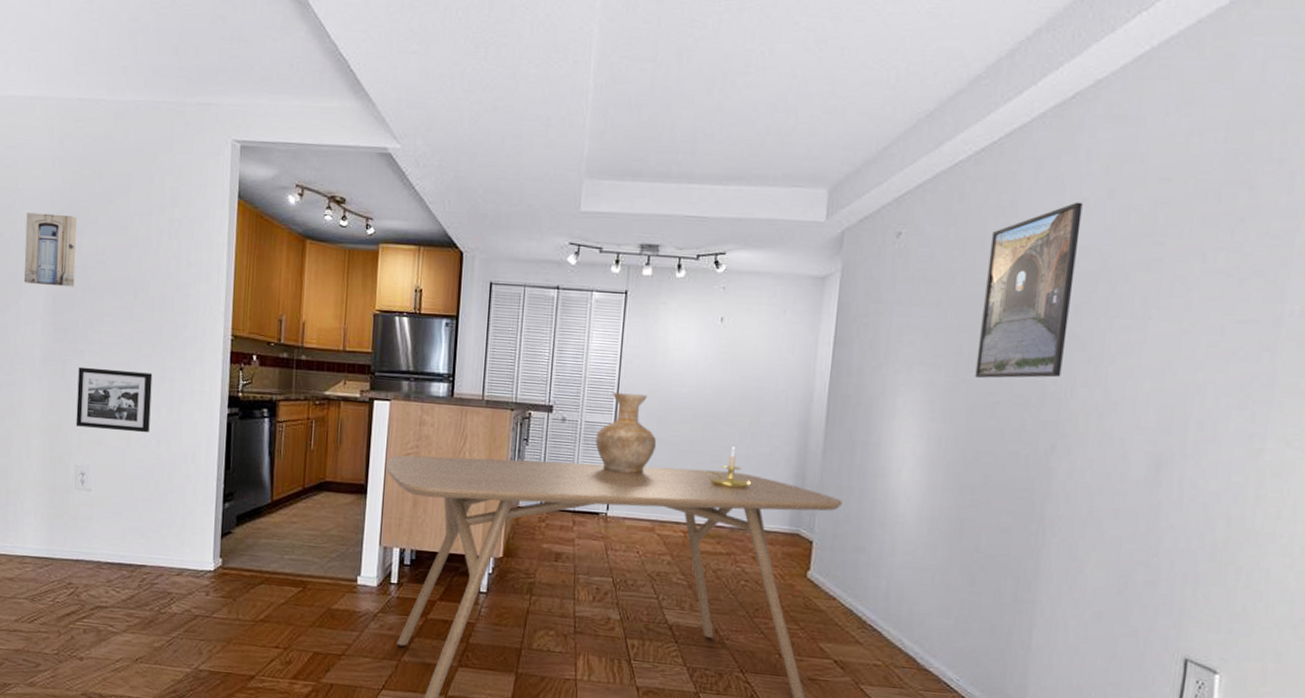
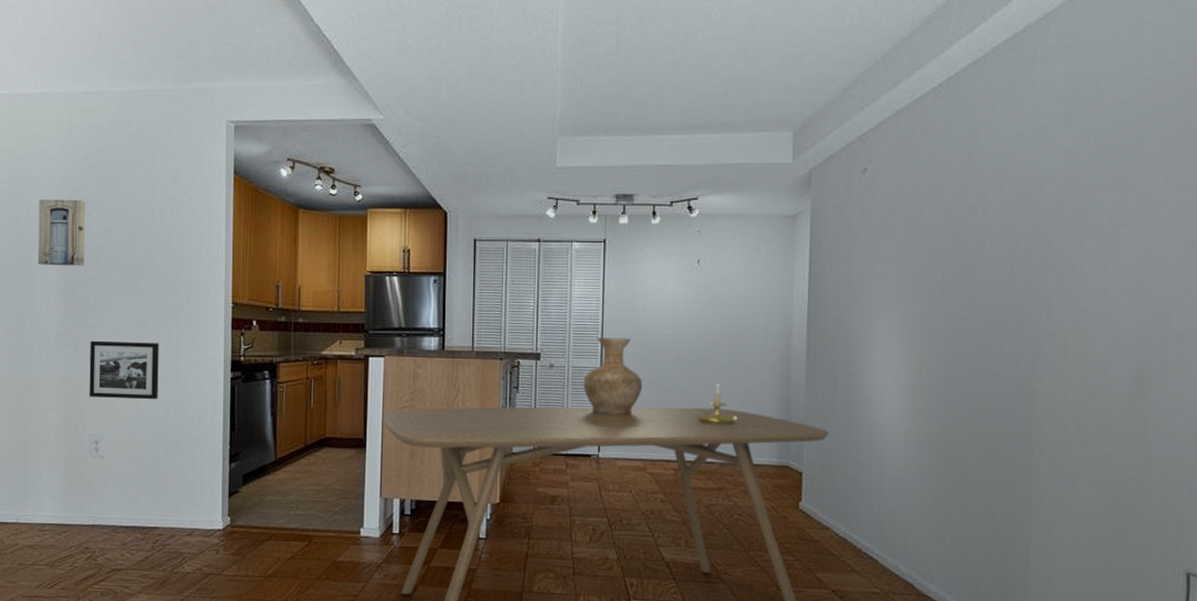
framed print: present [975,202,1083,379] -> none [950,129,1042,304]

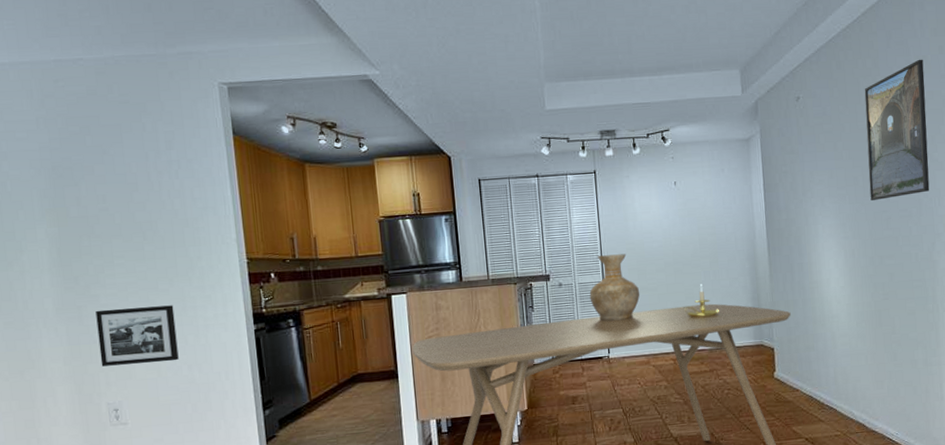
wall art: present [37,199,86,266] -> none [16,170,79,240]
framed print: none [950,129,1042,304] -> present [864,59,930,200]

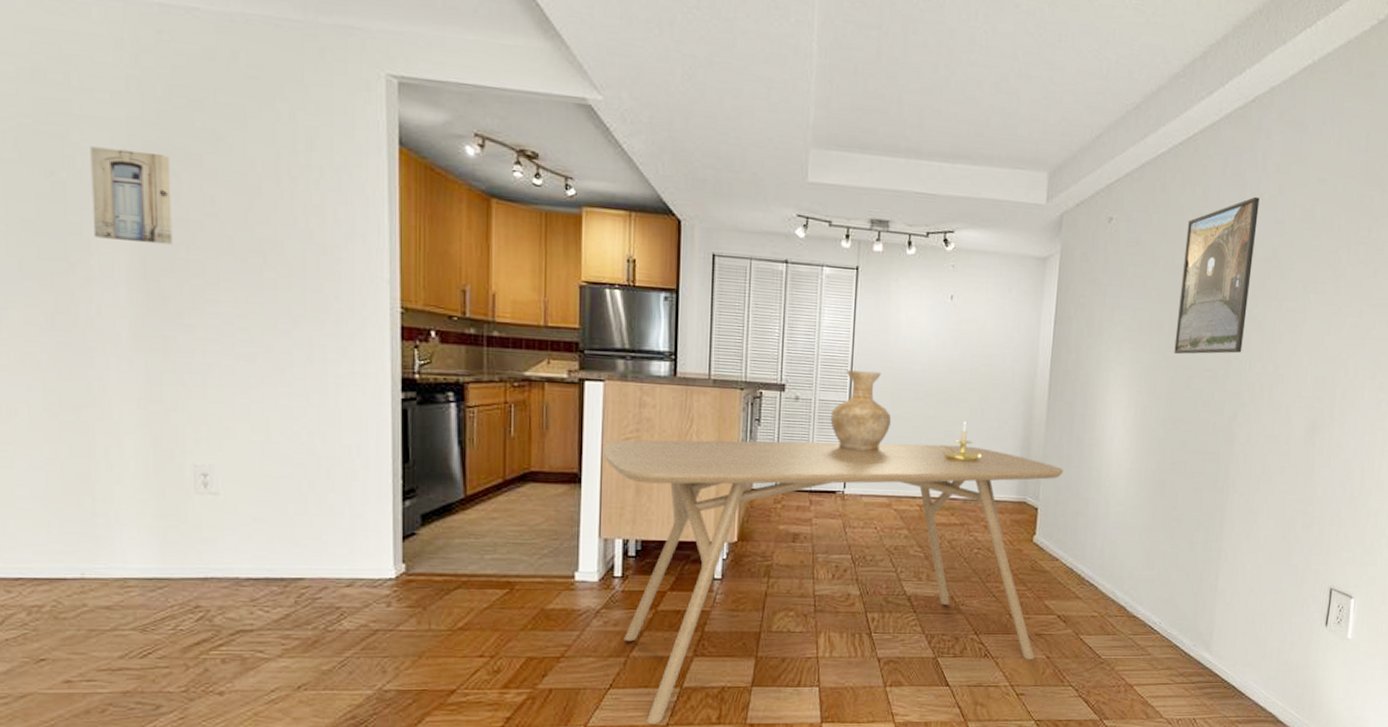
wall art: none [16,170,79,240] -> present [90,146,173,245]
picture frame: present [96,305,179,367] -> none [188,344,297,424]

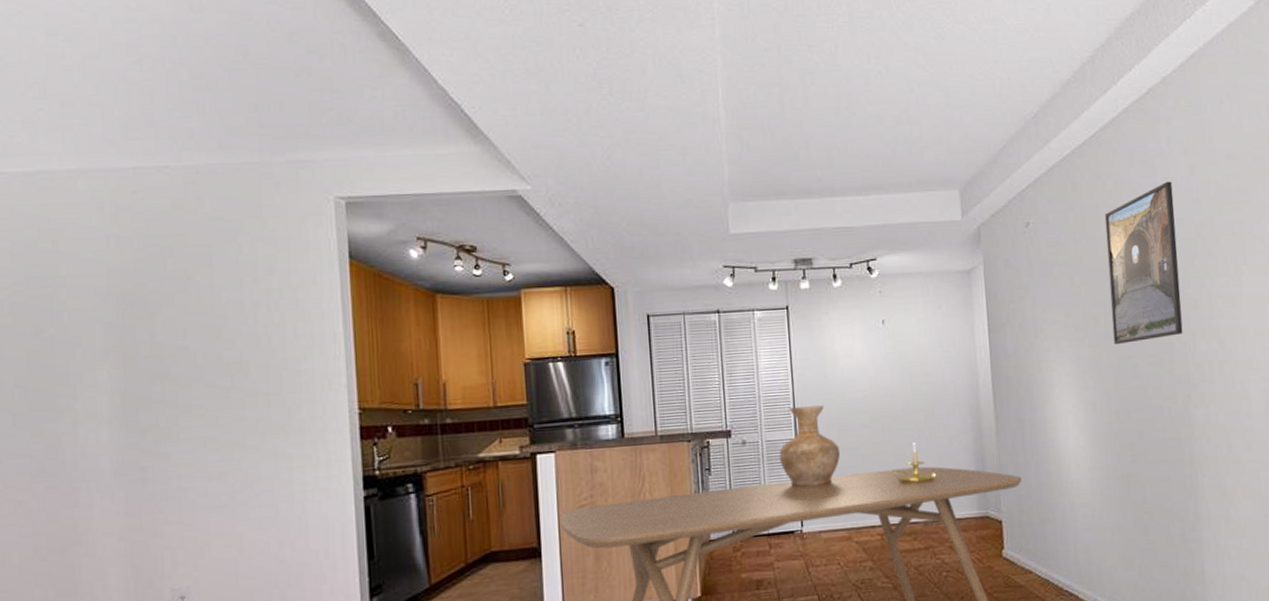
wall art: present [90,146,173,245] -> none [75,299,149,384]

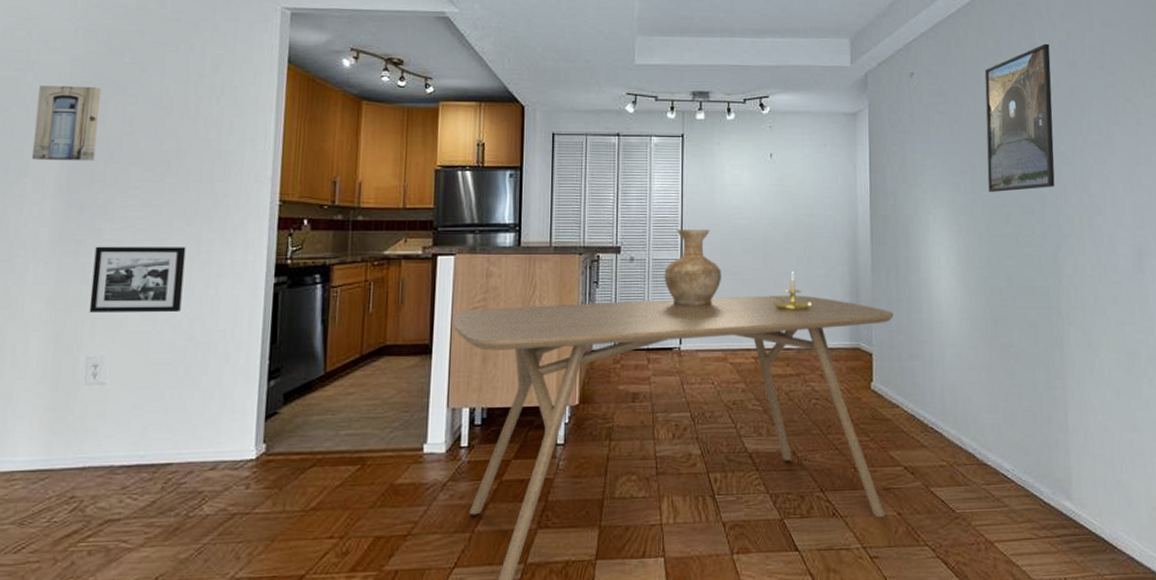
wall art: none [75,299,149,384] -> present [31,85,101,161]
picture frame: none [164,465,266,542] -> present [89,246,186,313]

